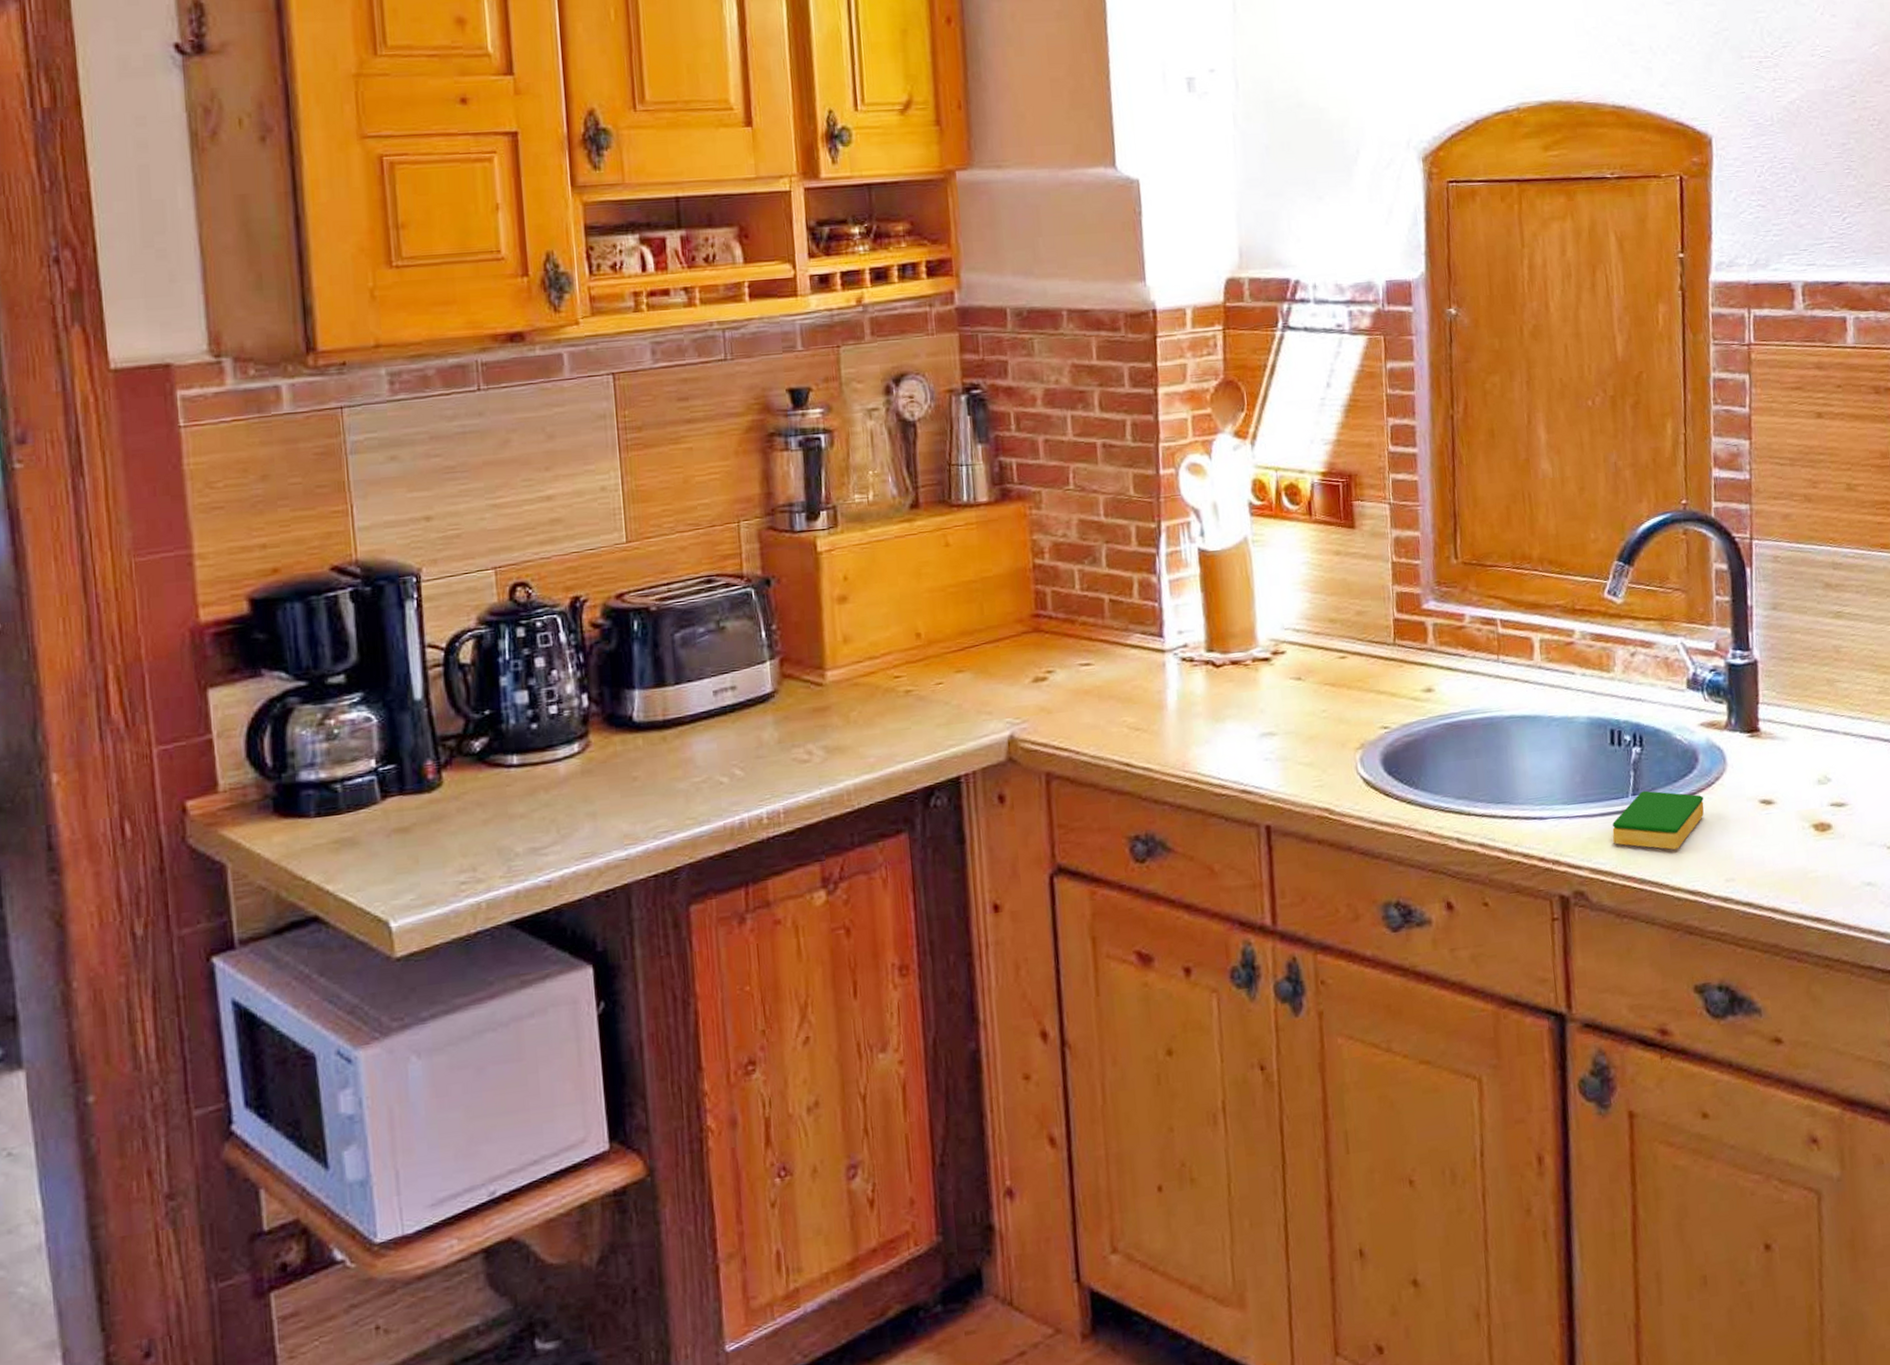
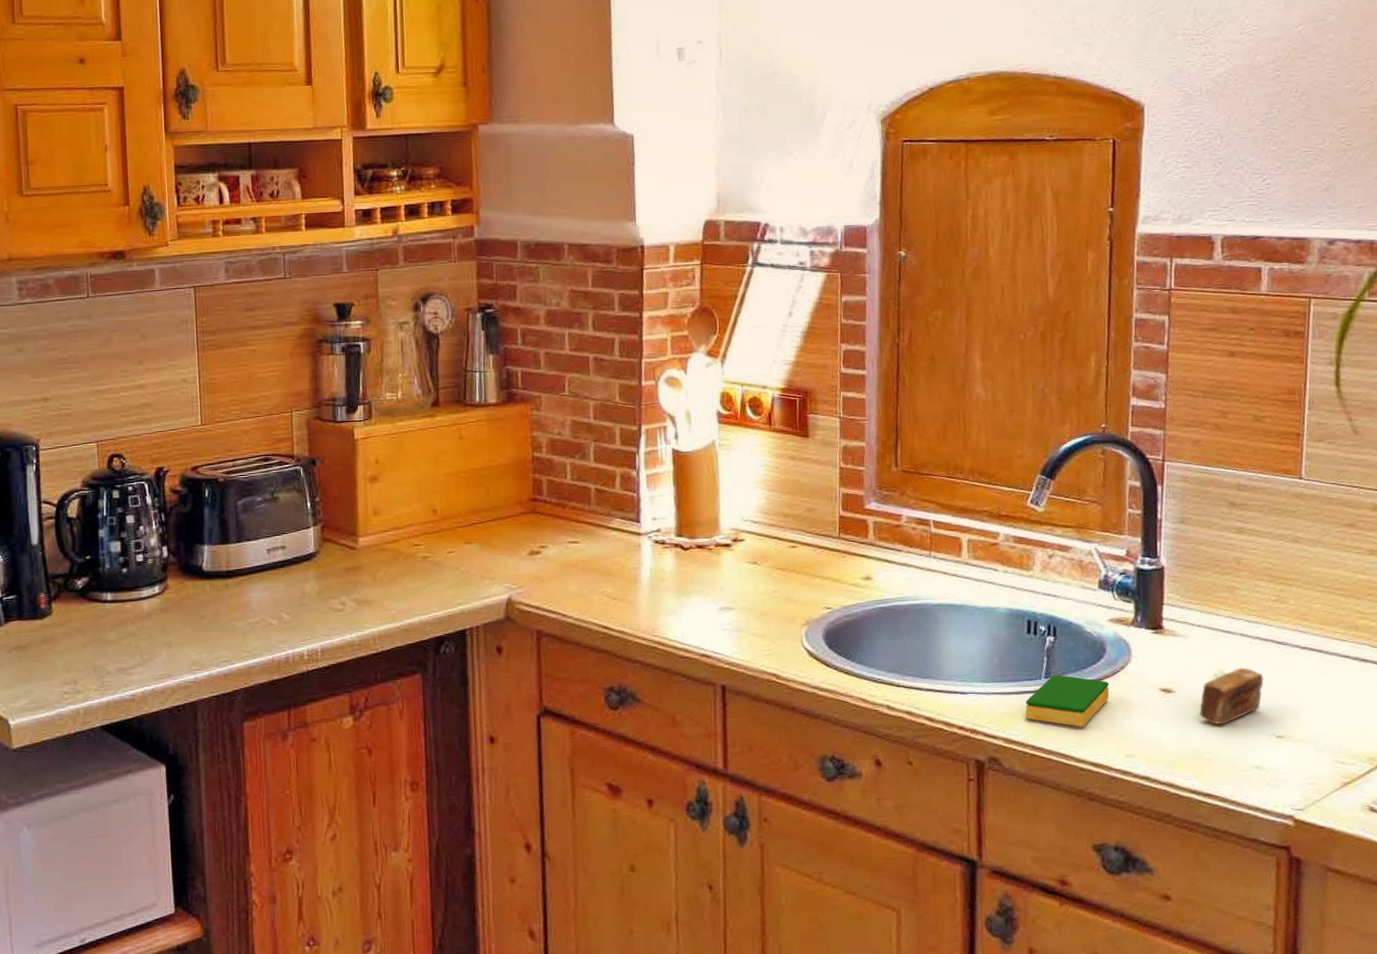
soap bar: none [1803,770,1871,838] -> present [1199,667,1264,725]

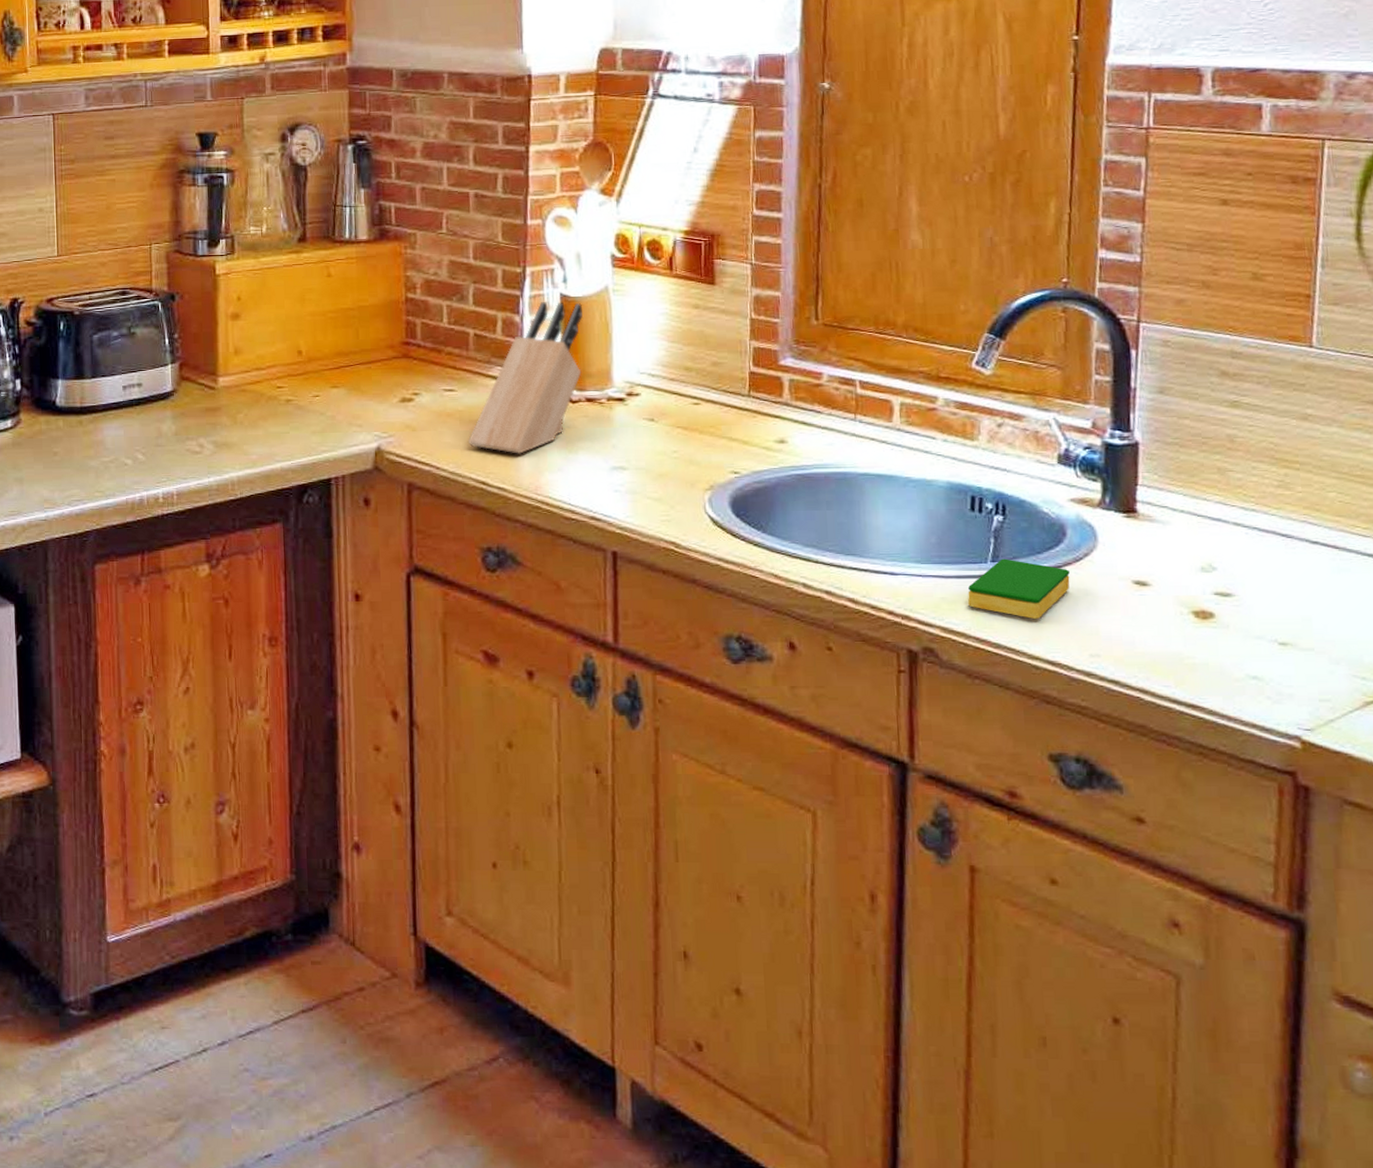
knife block: none [591,457,692,599] -> present [468,302,583,454]
soap bar: present [1199,667,1264,725] -> none [1181,561,1263,626]

